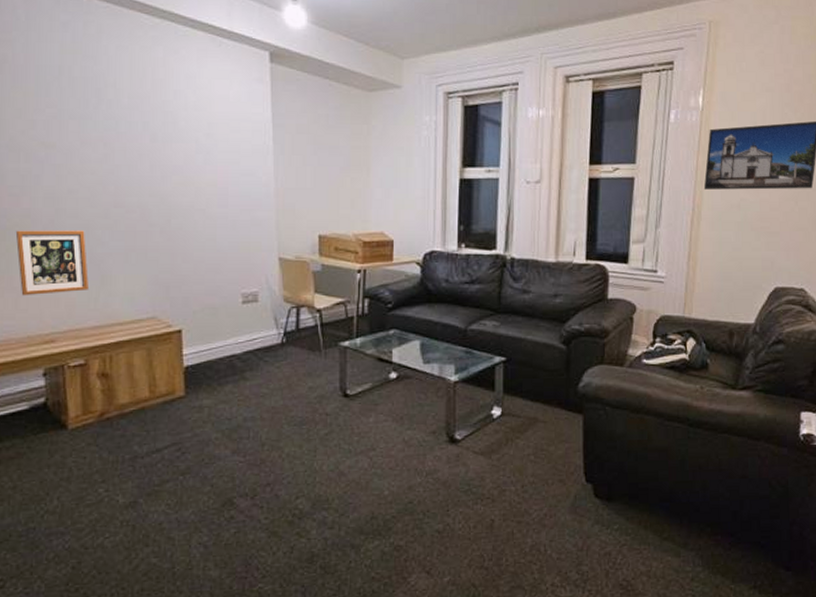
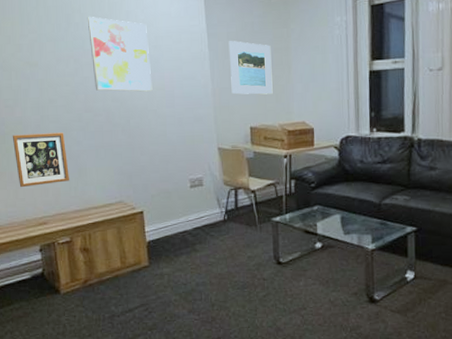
wall art: none [123,92,202,187] -> present [87,16,153,92]
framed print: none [297,134,348,199] -> present [228,41,273,95]

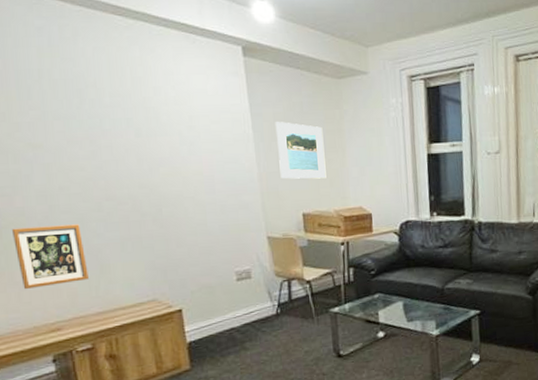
wall art: present [87,16,153,92] -> none [104,91,189,177]

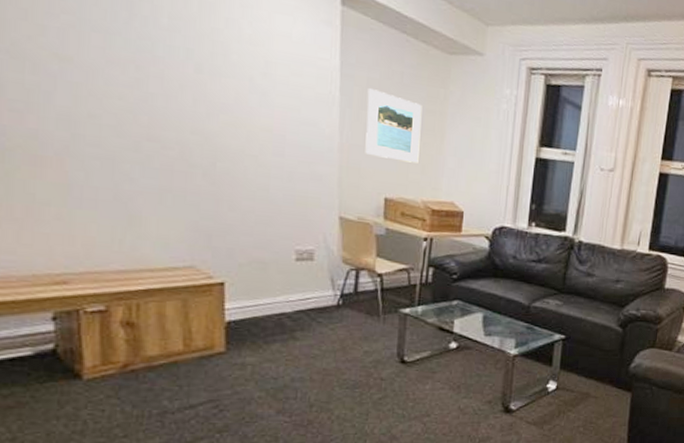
picture frame: present [11,224,89,290] -> none [17,152,113,230]

